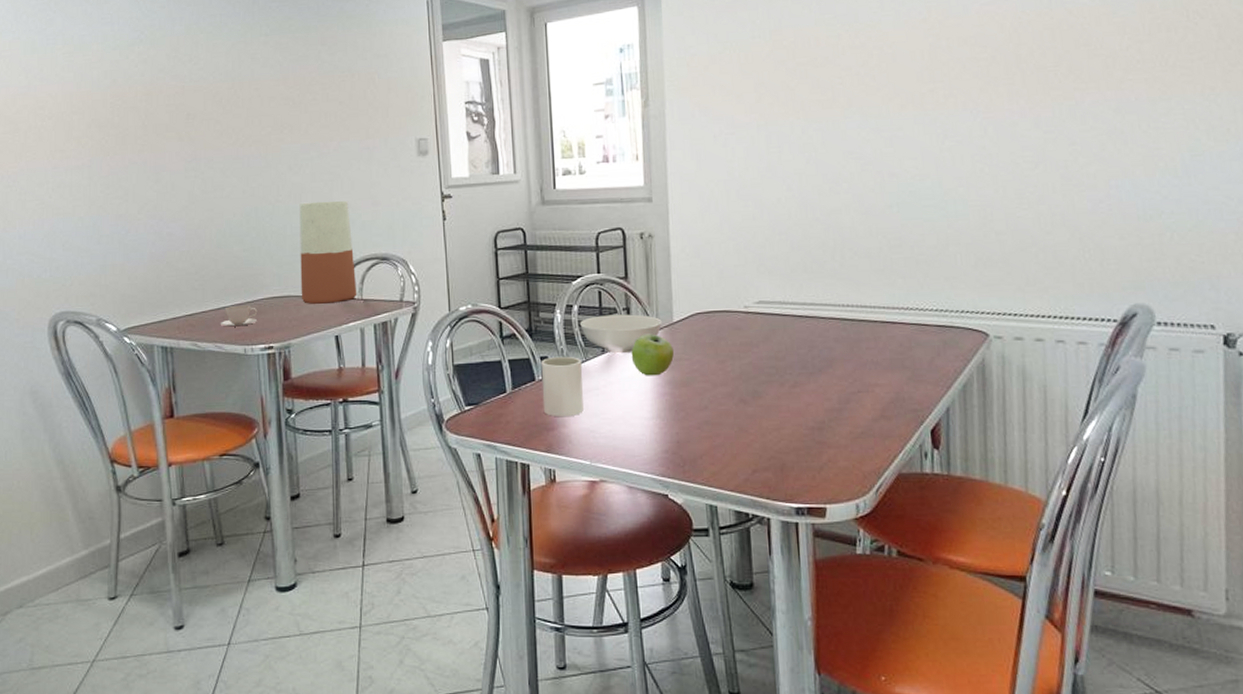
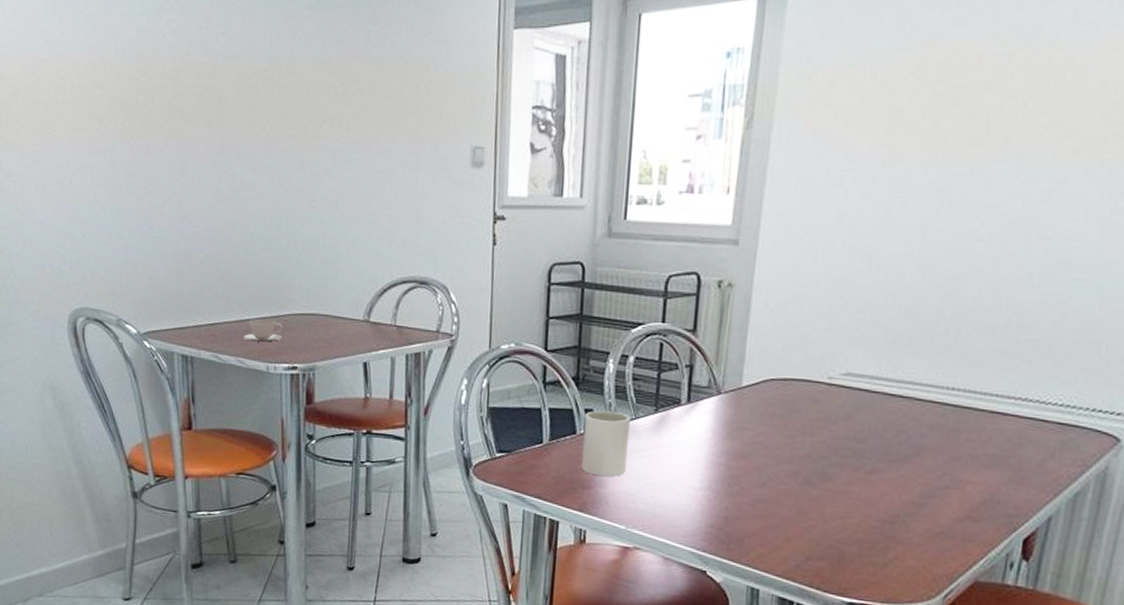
vase: present [299,200,357,304] -> none [330,211,391,327]
bowl: present [580,314,662,353] -> none [634,370,729,415]
fruit: present [631,333,674,376] -> none [687,396,737,444]

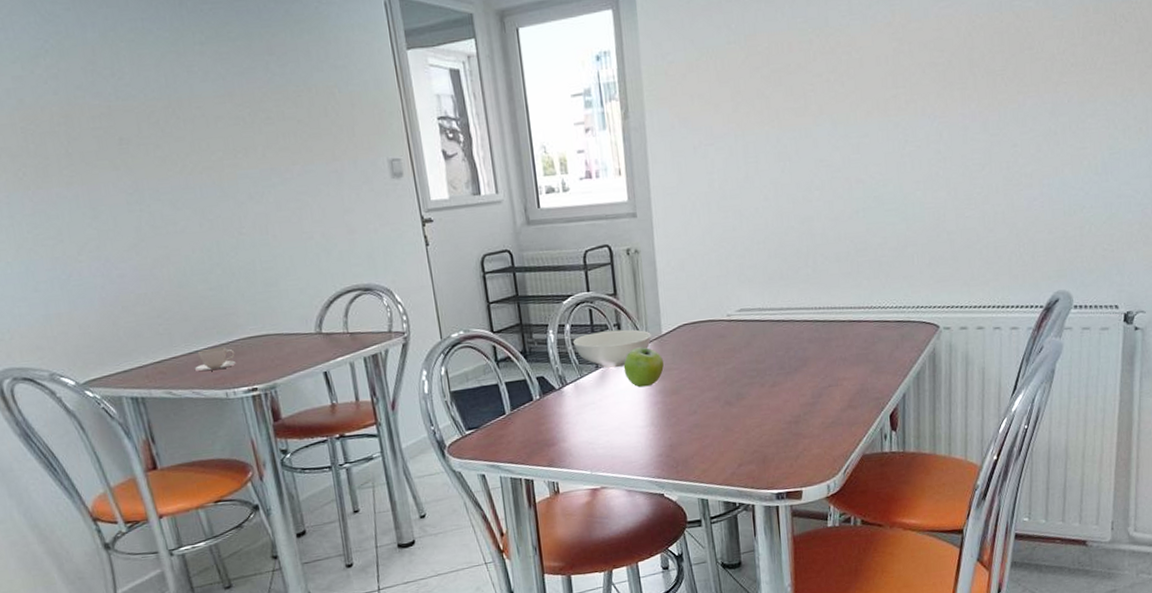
cup: present [581,410,631,477] -> none [537,374,582,434]
bowl: none [634,370,729,415] -> present [573,329,651,368]
fruit: none [687,396,737,444] -> present [623,347,664,388]

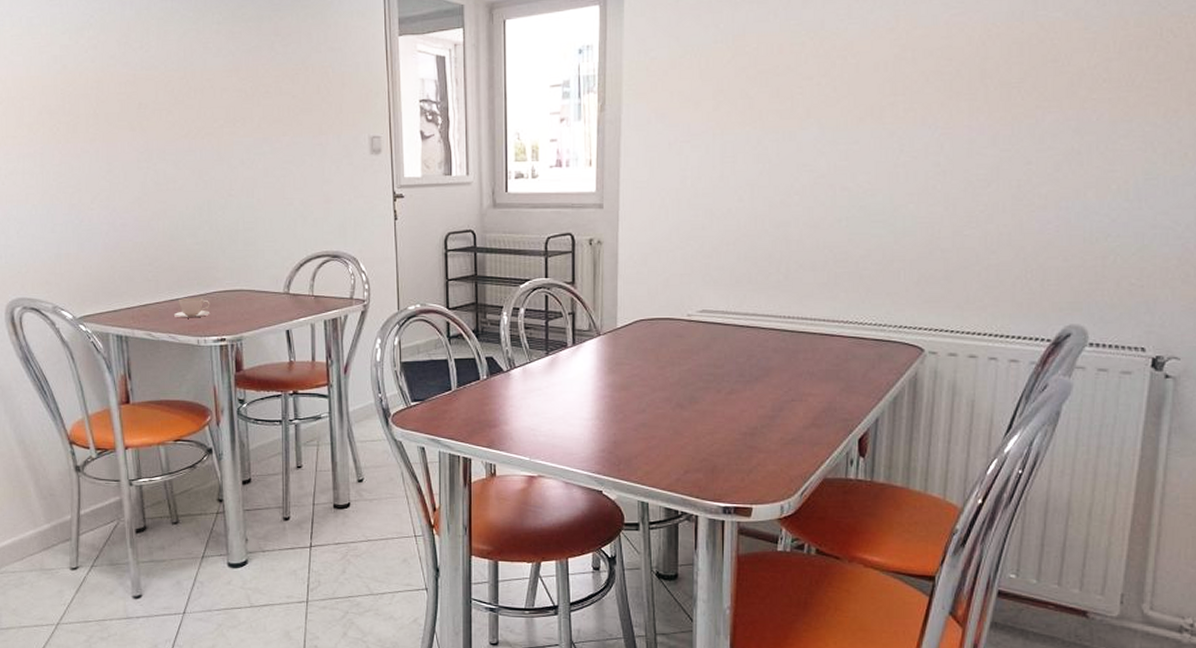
bowl: present [573,329,651,368] -> none [526,318,606,355]
fruit: present [623,347,664,388] -> none [574,338,615,379]

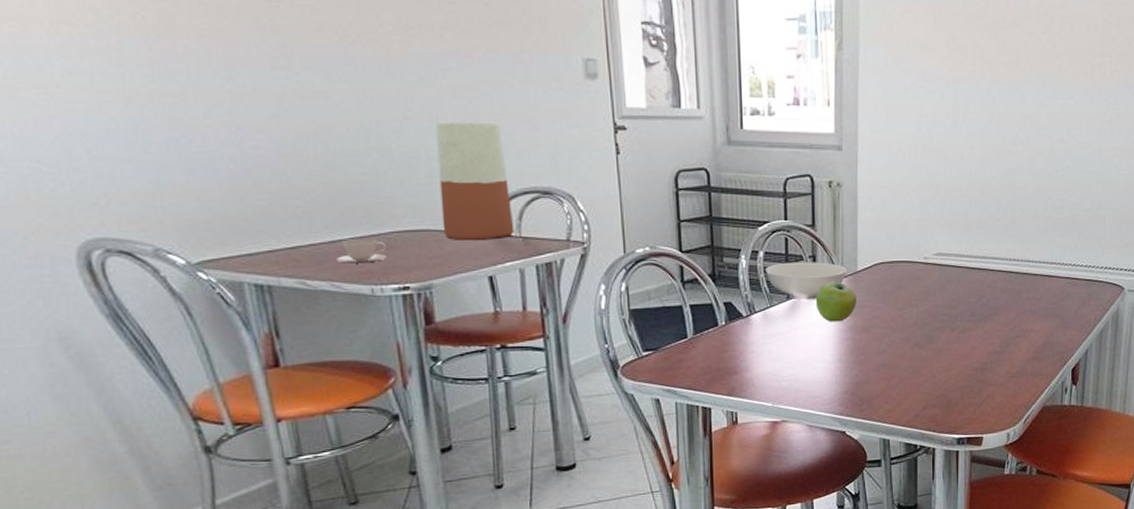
vase: none [251,196,308,299] -> present [436,121,515,240]
bowl: none [526,318,606,355] -> present [766,262,846,299]
fruit: none [574,338,615,379] -> present [815,281,856,322]

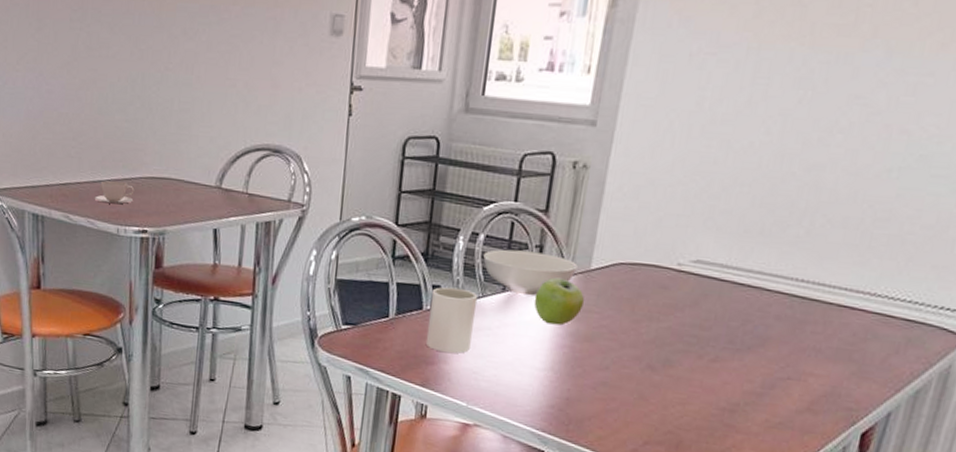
vase: present [436,121,515,240] -> none [181,74,246,194]
cup: none [724,302,767,362] -> present [425,286,478,354]

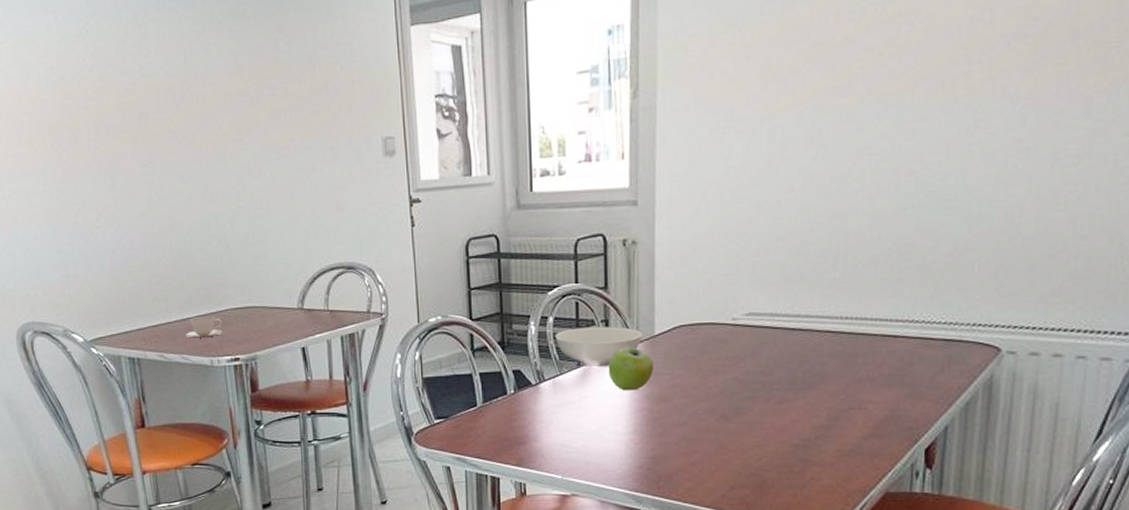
cup: present [425,286,478,354] -> none [513,369,557,432]

